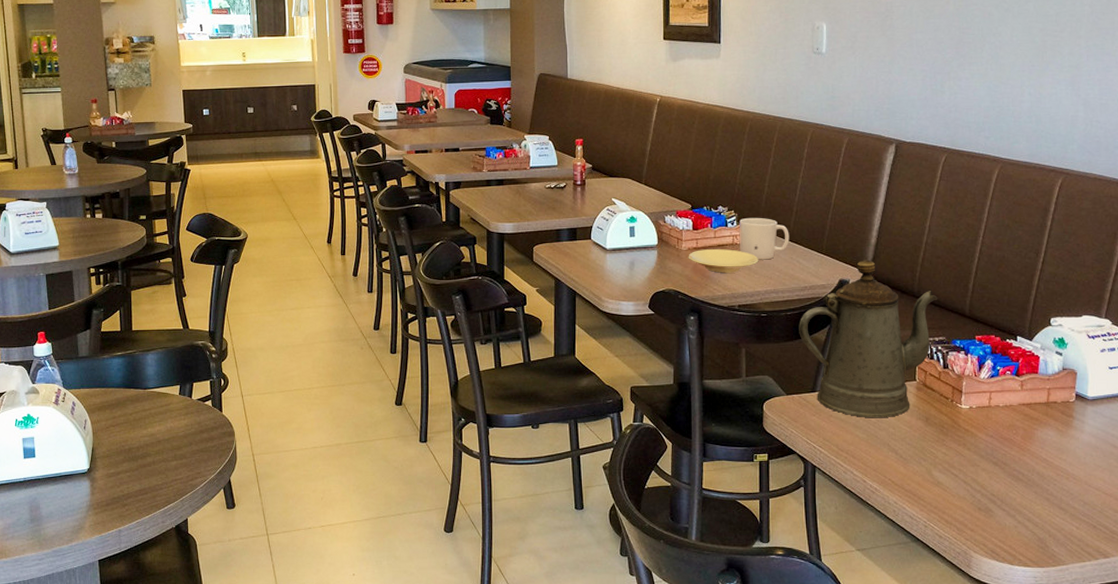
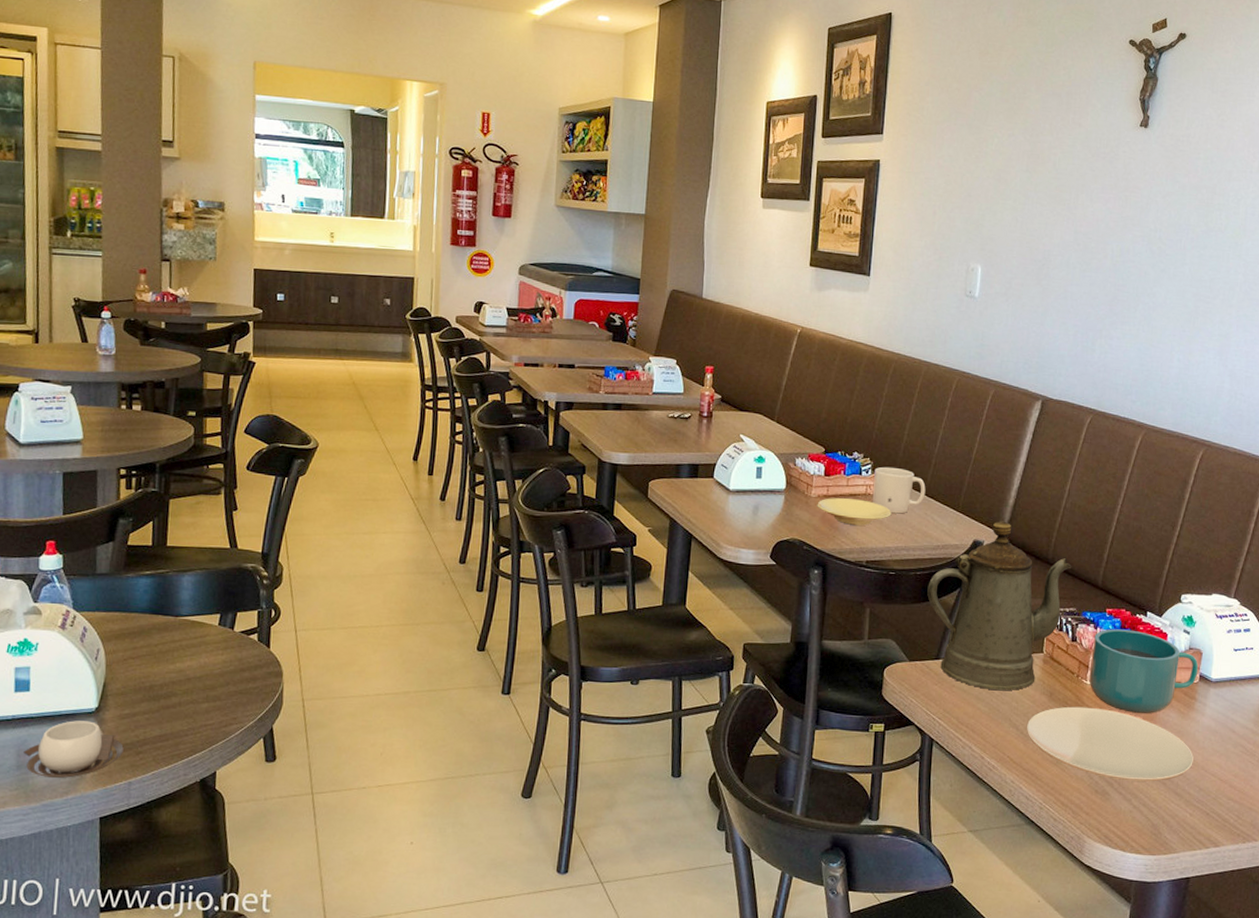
cup: none [35,480,112,528] -> present [23,720,124,778]
plate: none [906,430,1076,498] -> present [1027,706,1194,782]
cup: none [963,354,1074,434] -> present [1089,629,1199,714]

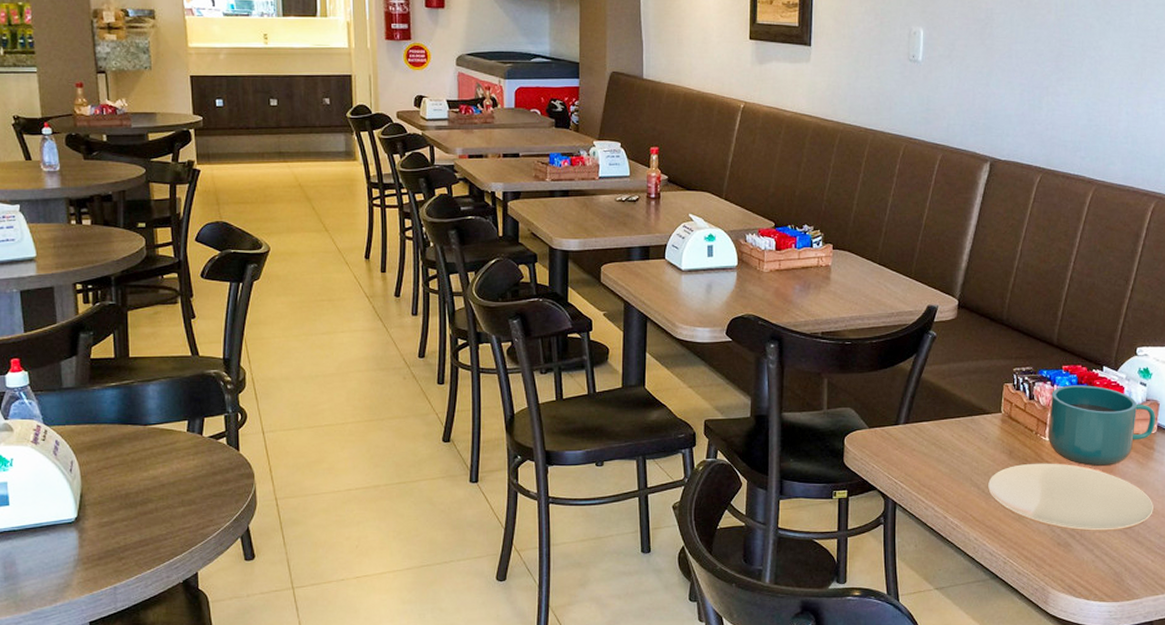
cup: present [23,720,124,778] -> none [9,531,106,587]
saucer: present [817,498,892,526] -> none [770,272,845,297]
mug: present [872,466,926,514] -> none [824,237,877,284]
coffee pot: present [927,521,1072,691] -> none [884,285,1027,452]

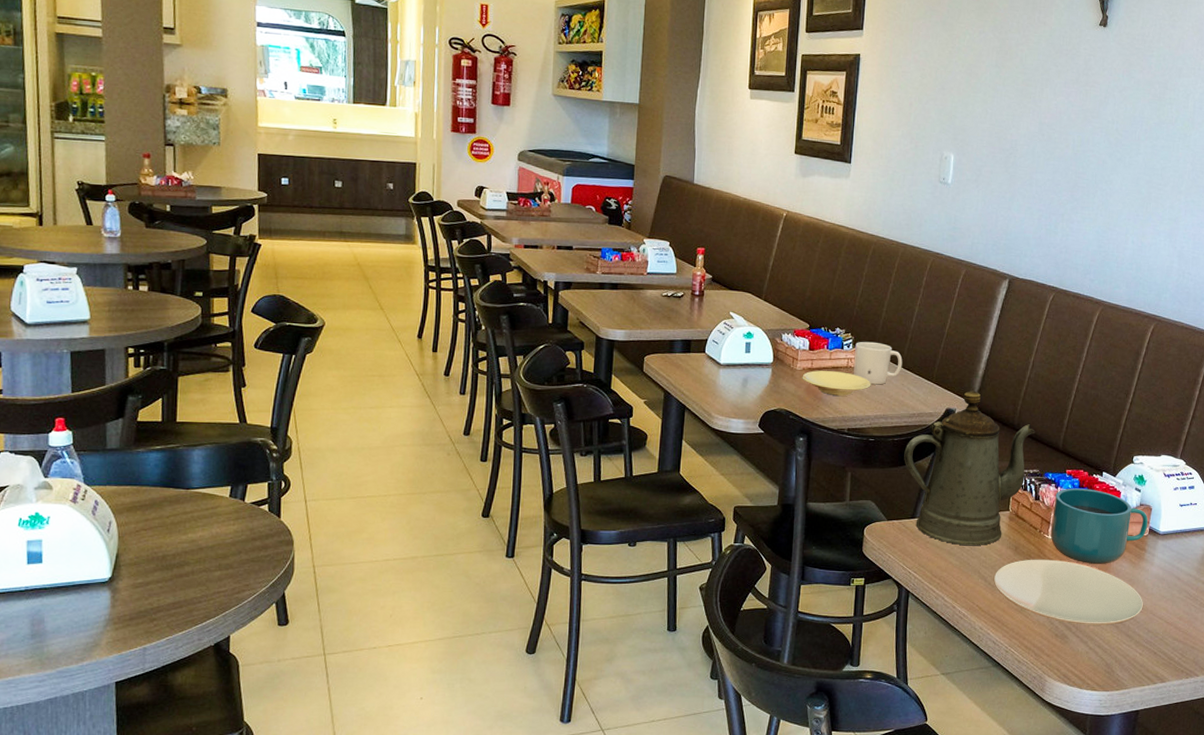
saucer: none [770,272,845,297] -> present [802,370,871,396]
mug: none [824,237,877,284] -> present [853,341,903,385]
coffee pot: none [884,285,1027,452] -> present [904,390,1036,546]

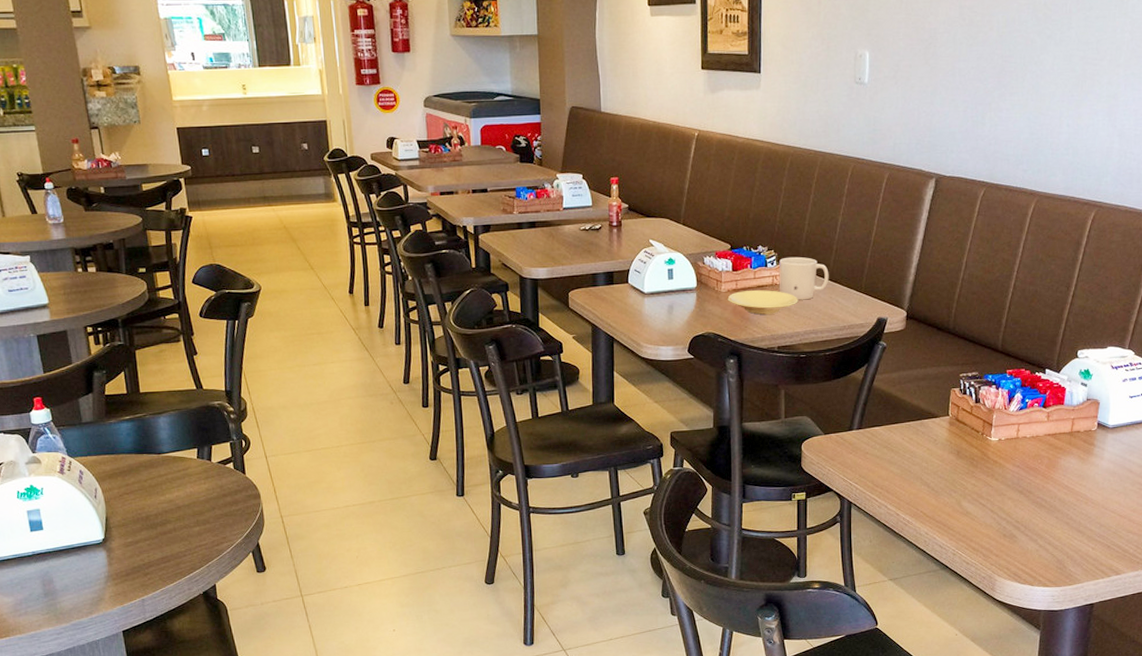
coffee pot: present [904,390,1036,546] -> none [837,297,972,454]
plate: present [994,559,1143,626] -> none [937,461,1094,524]
cup: present [1050,488,1149,565] -> none [993,387,1097,463]

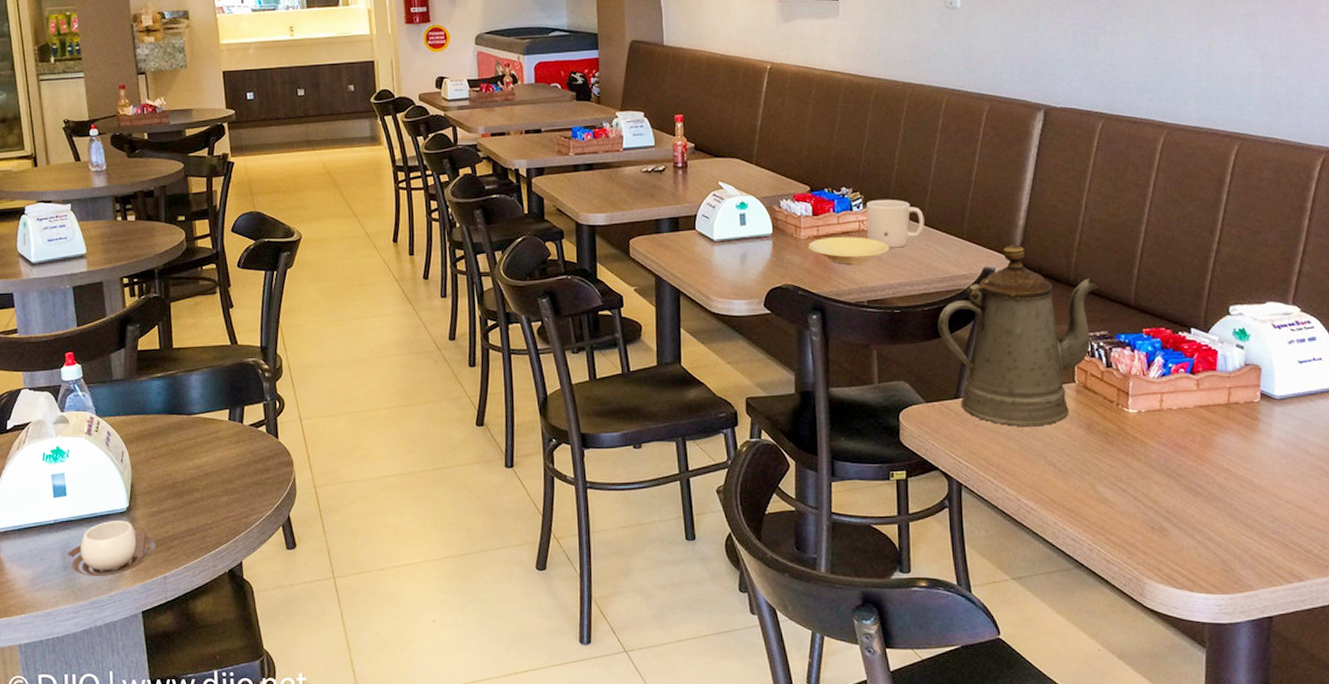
cup: none [48,551,133,601] -> present [68,520,156,576]
coffee pot: none [837,297,972,454] -> present [938,244,1098,427]

